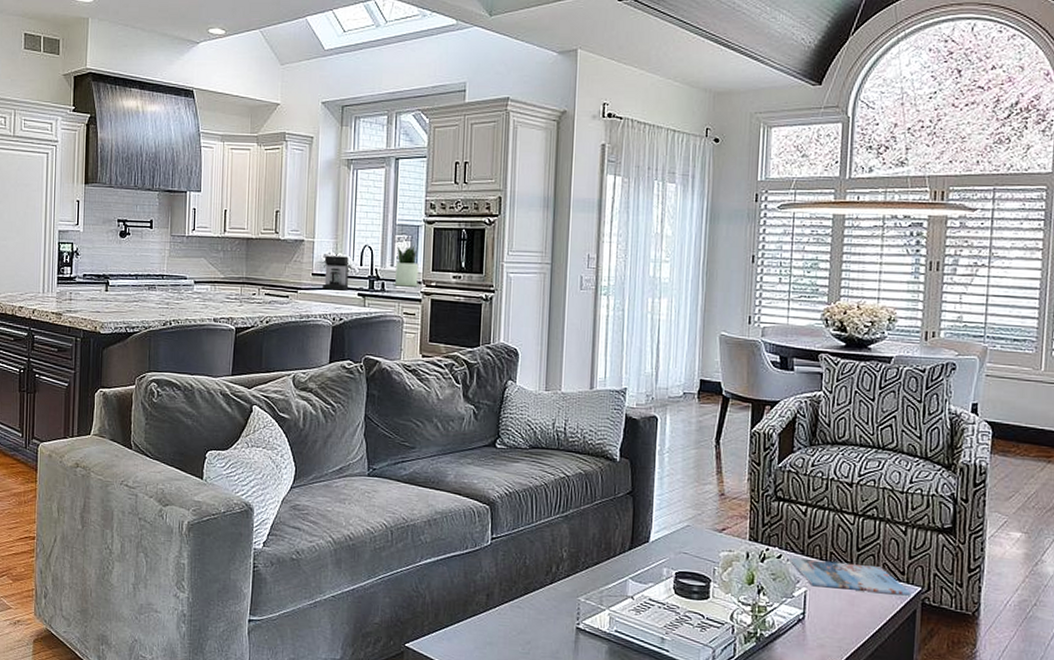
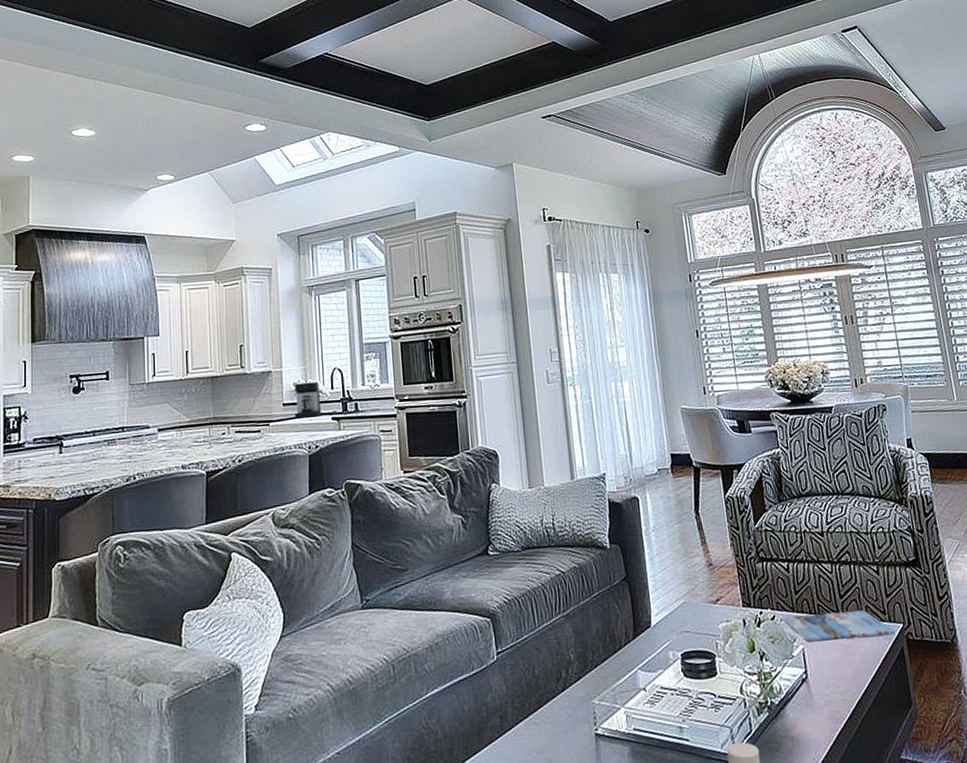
planter: present [393,245,421,287] -> none [366,362,394,405]

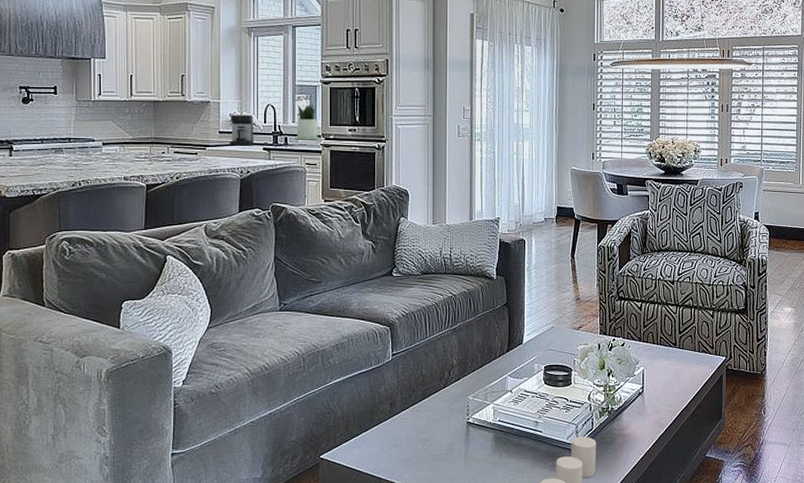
planter: none [366,362,394,405] -> present [295,103,320,140]
magazine: present [783,610,896,642] -> none [631,344,719,365]

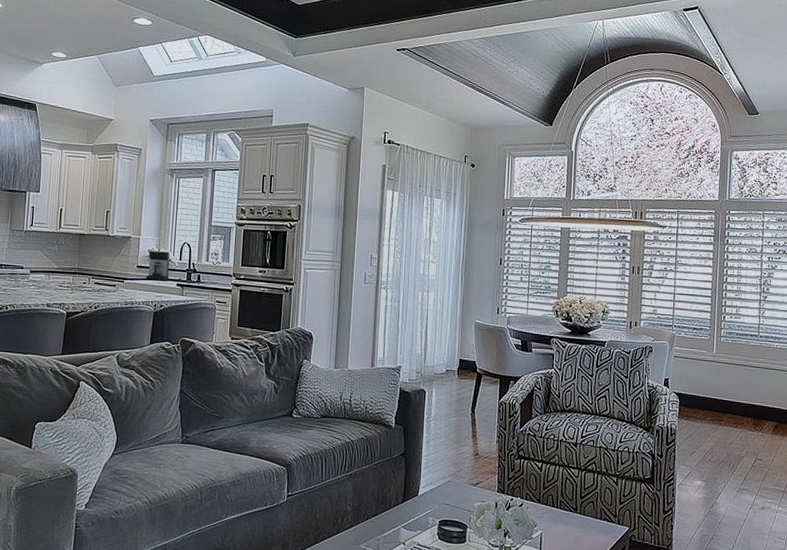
planter: present [295,103,320,140] -> none [207,244,231,280]

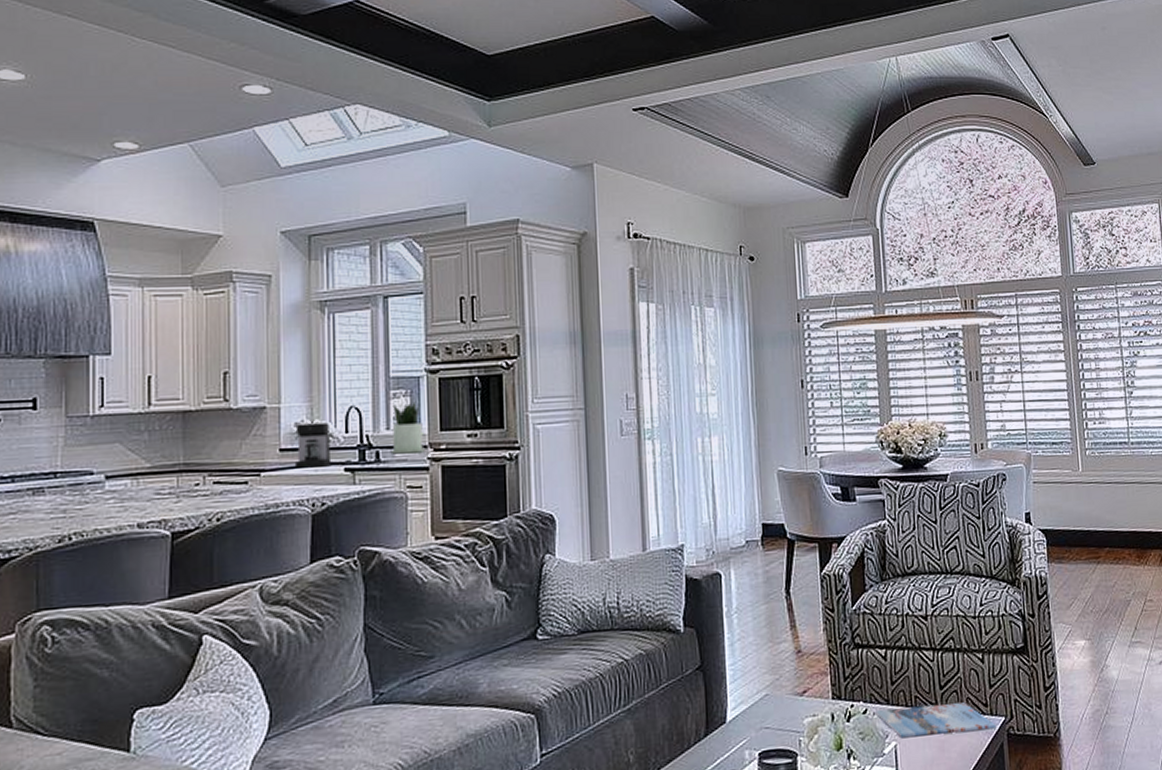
planter: none [207,244,231,280] -> present [390,401,427,454]
magazine: none [529,506,622,535] -> present [876,702,997,738]

